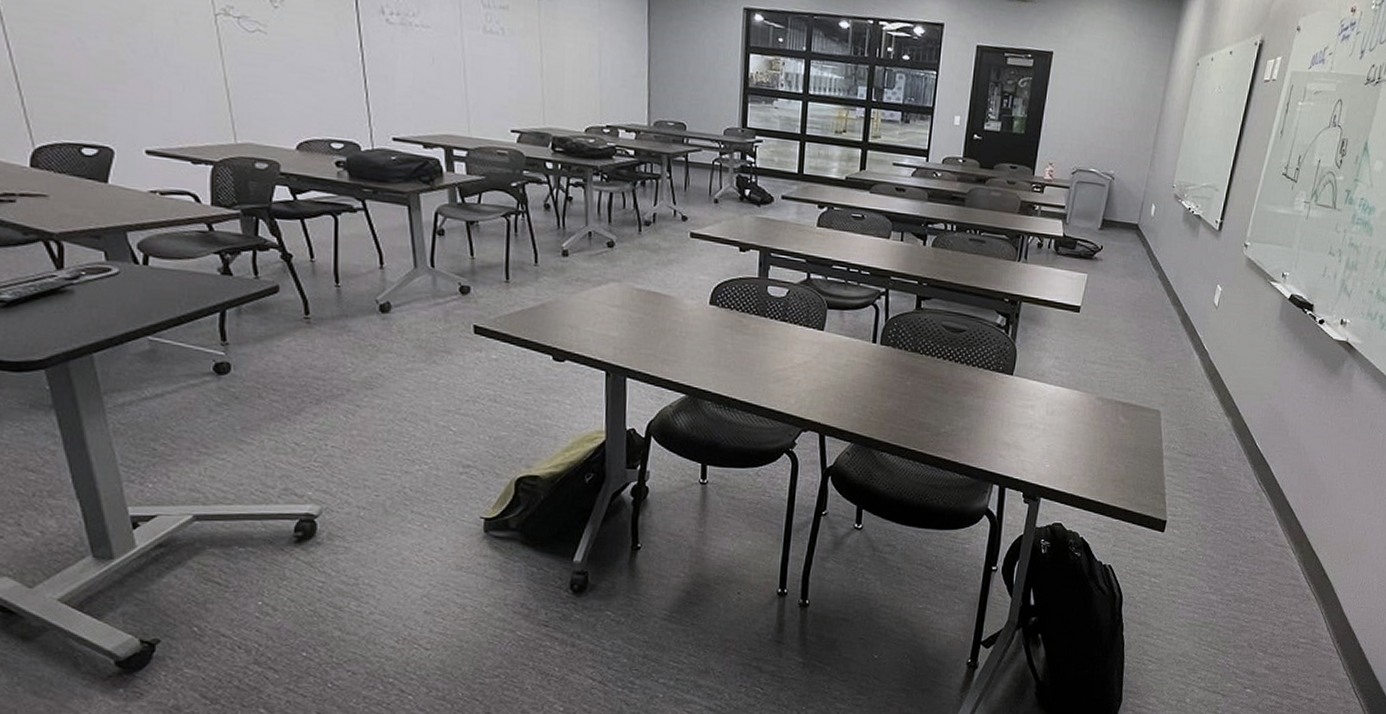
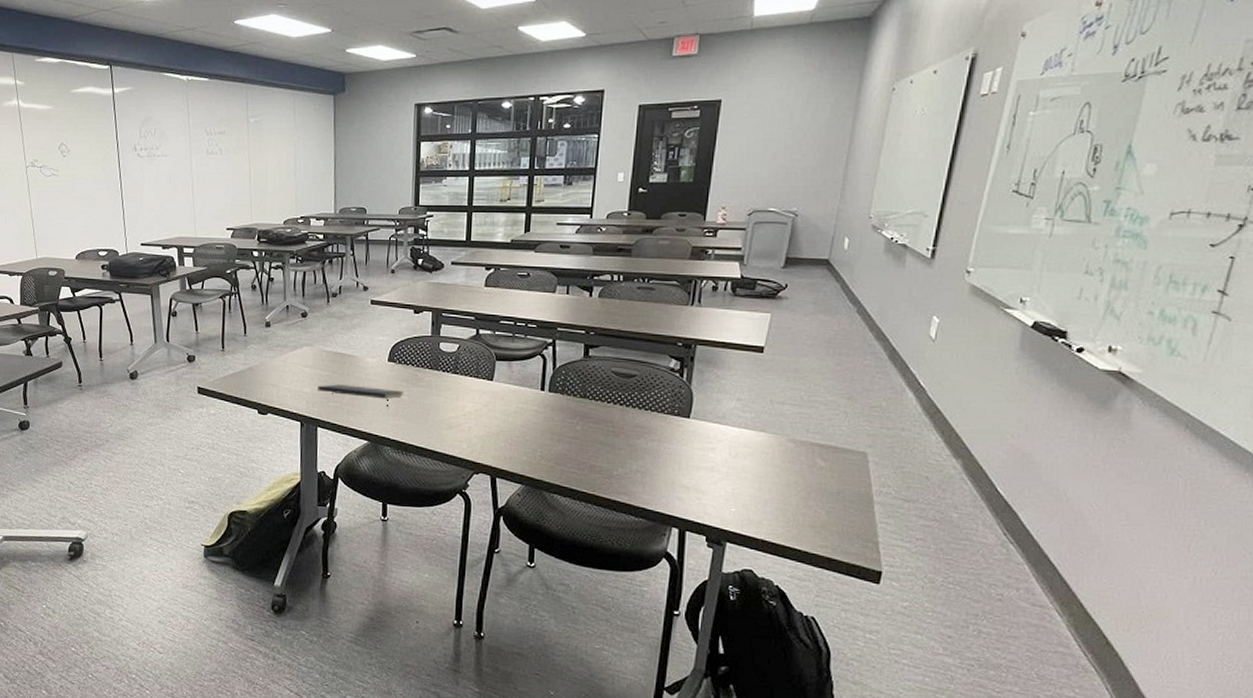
notepad: none [627,328,728,357] -> present [318,384,405,408]

